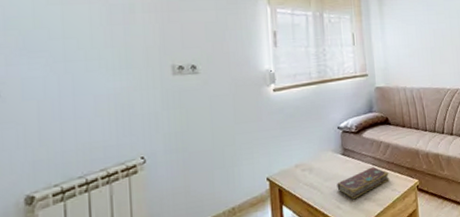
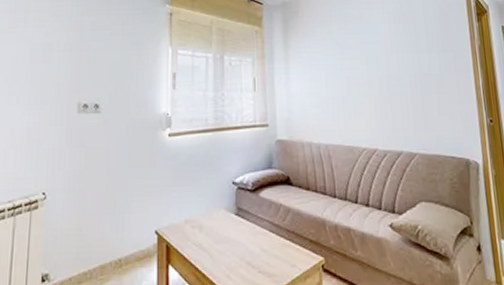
book: present [337,167,390,200] -> none [228,234,289,271]

